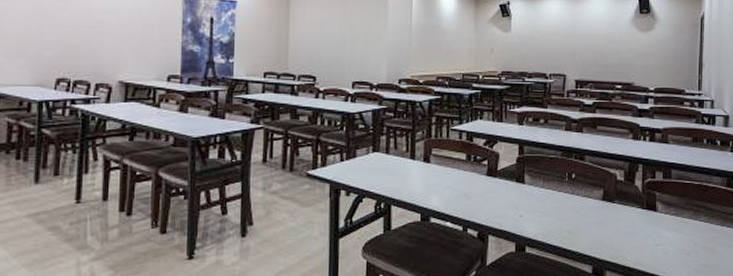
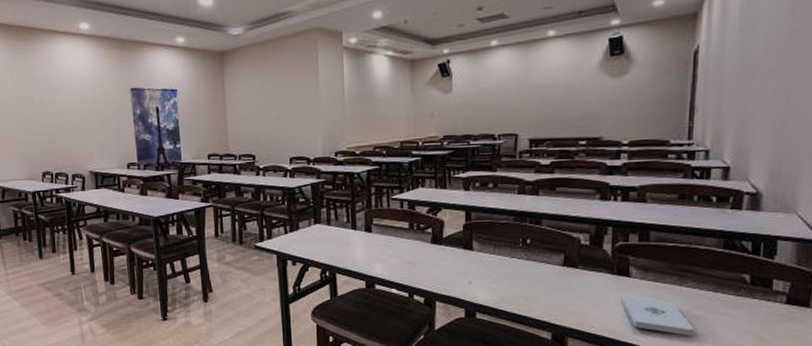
notepad: none [650,229,707,267] -> present [621,295,694,336]

